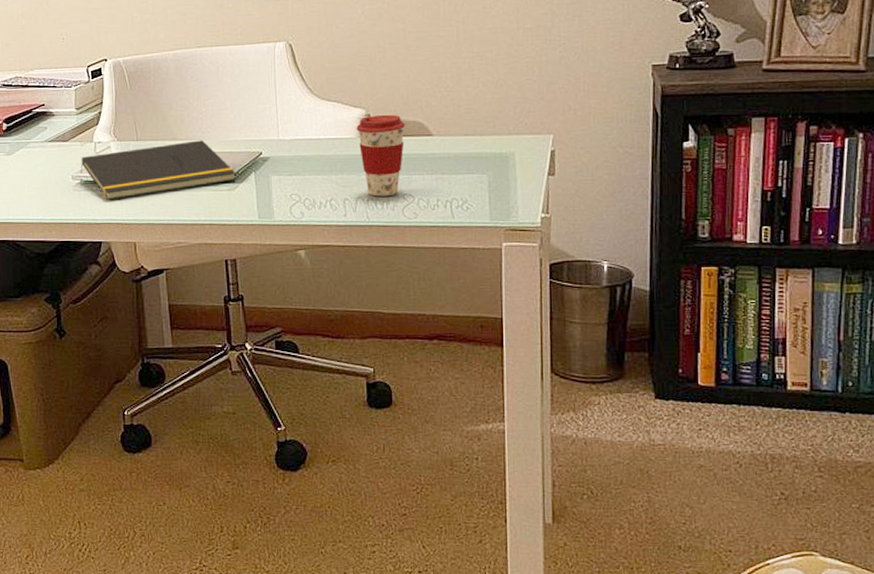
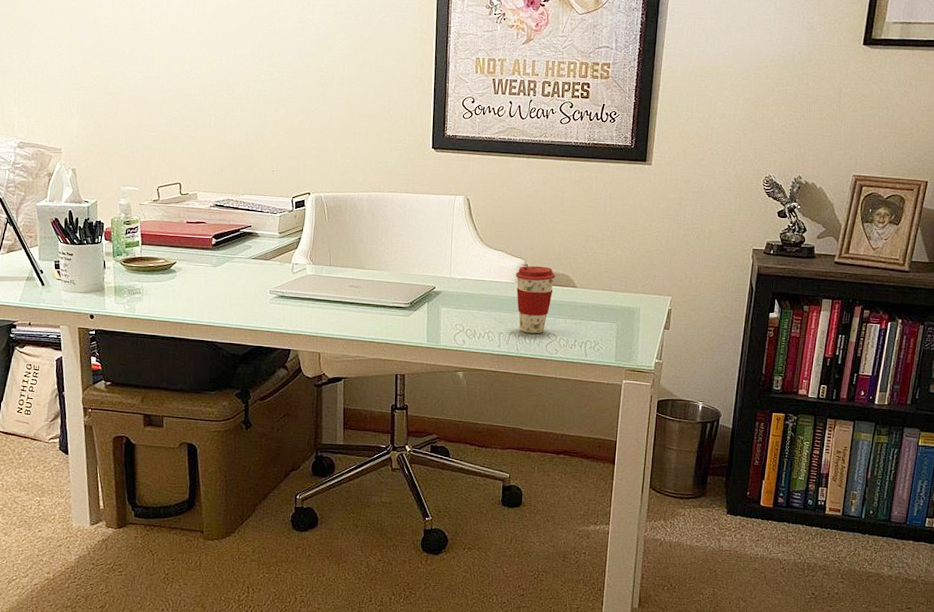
notepad: present [80,140,236,201] -> none [277,271,412,315]

